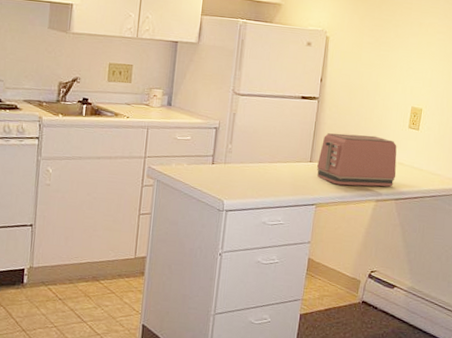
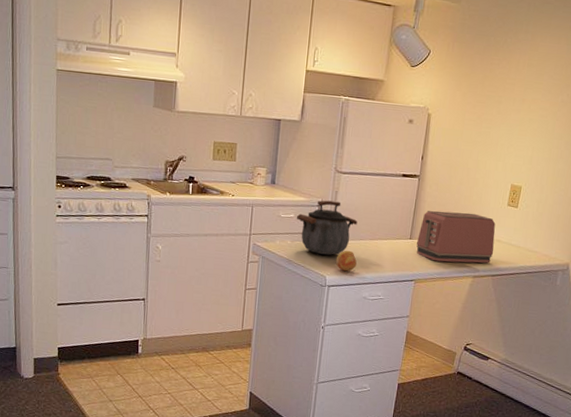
kettle: none [193,122,256,179] -> present [296,200,358,255]
fruit: none [233,173,256,196] -> present [335,250,357,272]

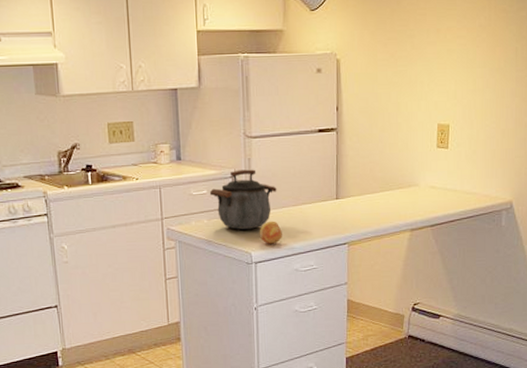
toaster: present [416,210,496,264] -> none [344,161,429,219]

